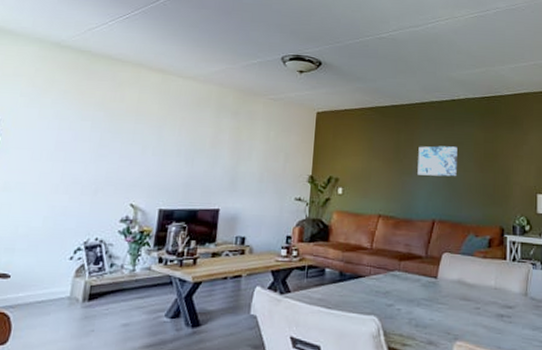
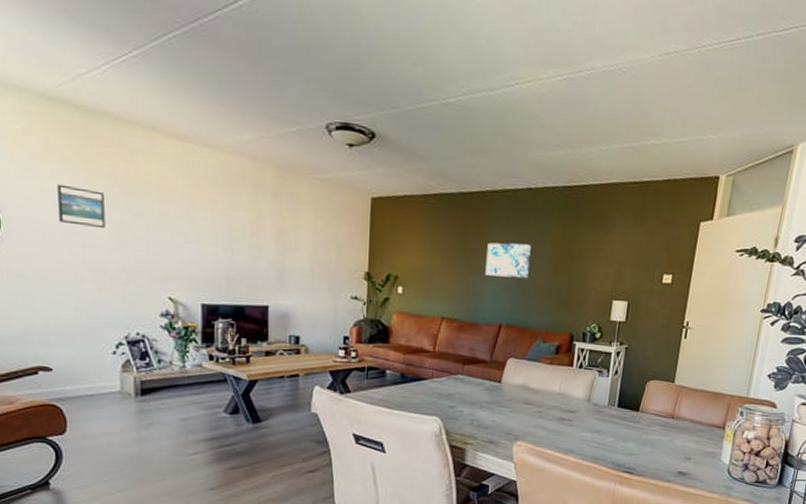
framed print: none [49,111,91,145] -> present [57,184,105,228]

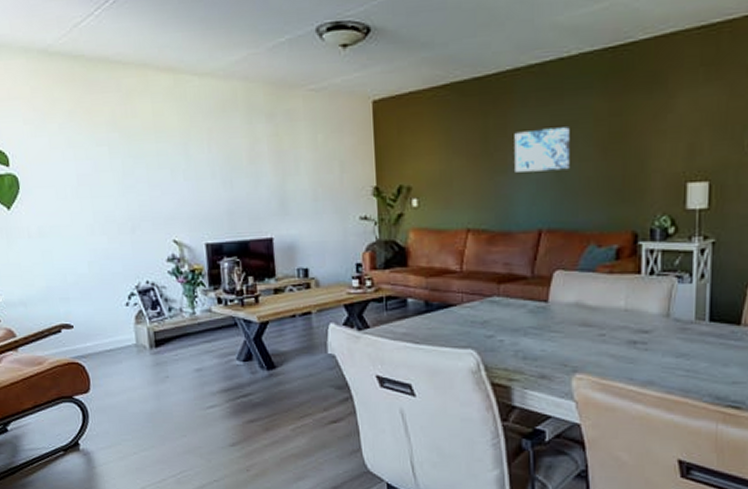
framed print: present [57,184,105,228] -> none [64,137,110,177]

